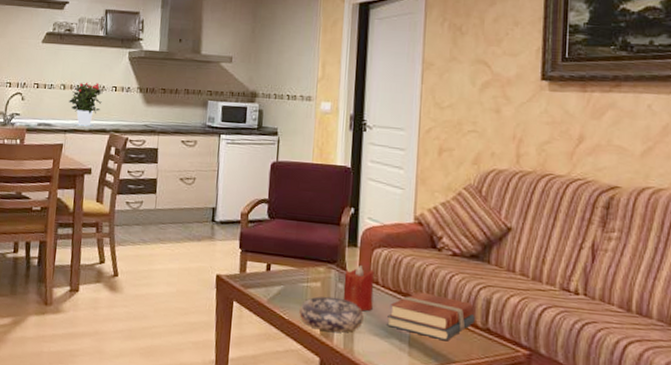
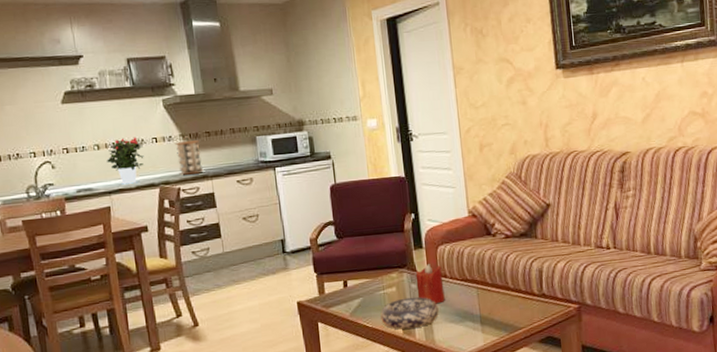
spice rack: none [130,90,155,128] -> present [175,136,204,175]
books: present [387,291,475,341] -> none [459,275,532,313]

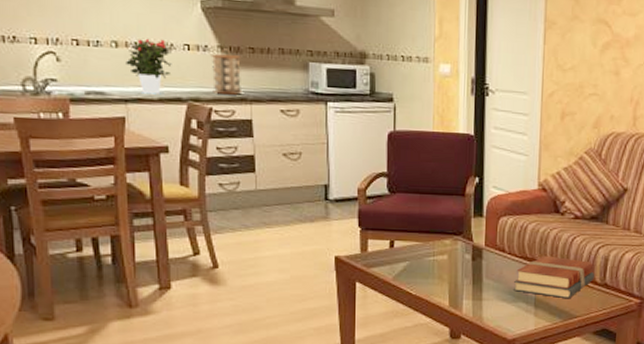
decorative bowl: present [380,297,439,330] -> none [427,268,491,302]
candle: present [416,264,445,304] -> none [471,235,501,279]
books: none [459,275,532,313] -> present [514,255,594,299]

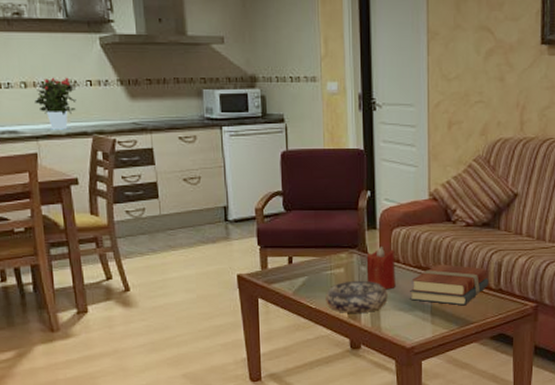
spice rack: present [211,48,243,95] -> none [111,82,143,125]
decorative bowl: none [427,268,491,302] -> present [326,280,388,313]
candle: none [471,235,501,279] -> present [367,247,396,290]

